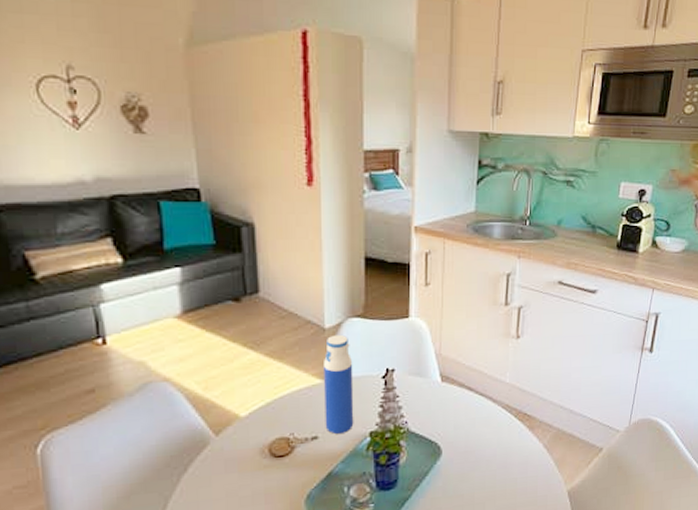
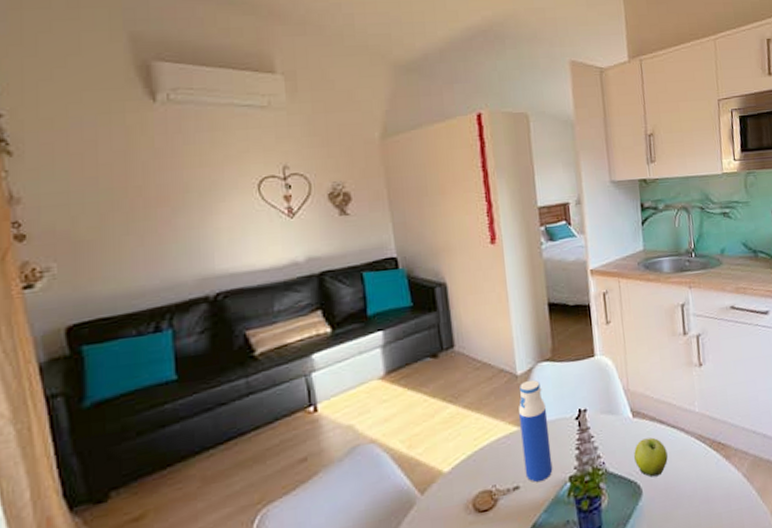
fruit: none [438,402,472,440] -> present [634,437,668,477]

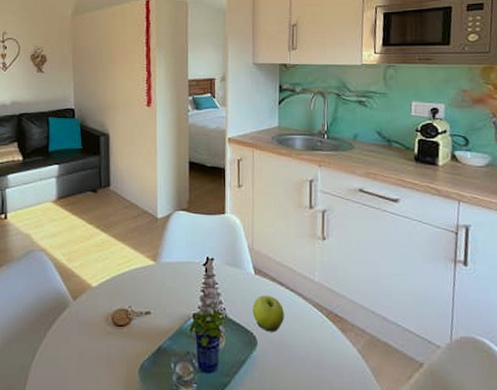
water bottle: present [519,379,553,482] -> none [156,224,180,312]

